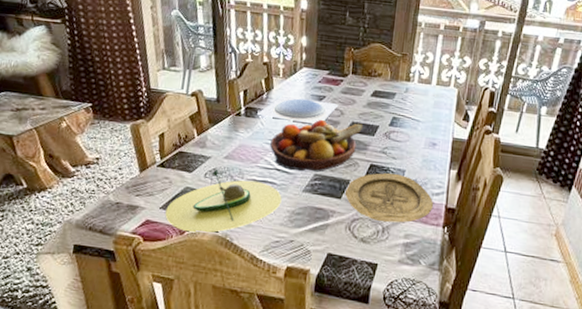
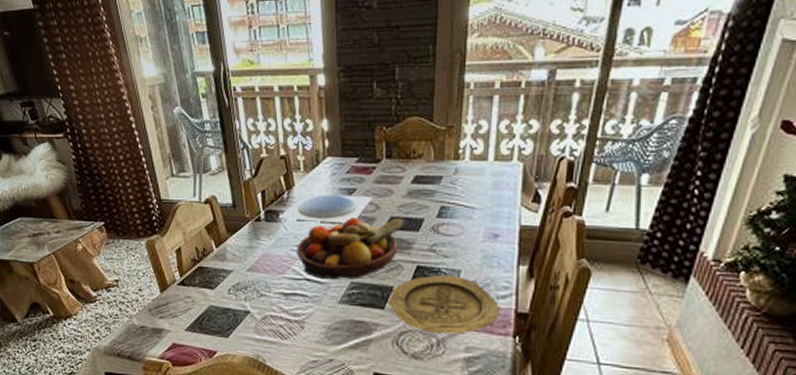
avocado: present [165,169,282,234] -> none [191,283,316,356]

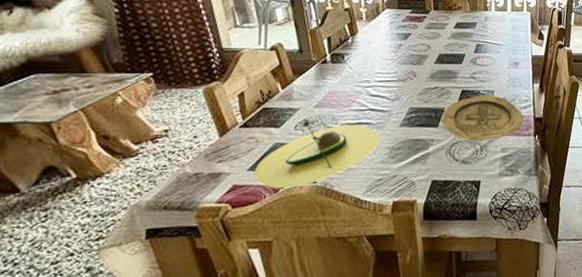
avocado: none [191,283,316,356] -> present [254,119,380,189]
plate: present [279,193,373,224] -> none [344,37,425,62]
fruit bowl: present [297,216,405,280] -> none [361,54,451,108]

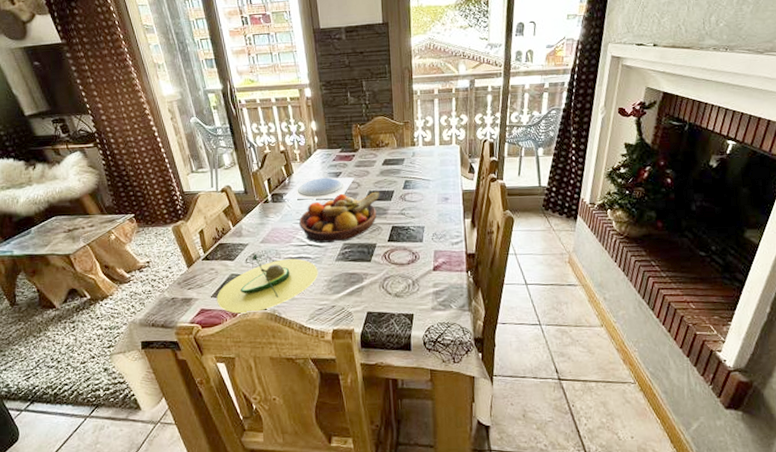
plate: none [344,37,425,62] -> present [283,177,355,200]
fruit bowl: none [361,54,451,108] -> present [299,191,380,244]
plate: present [442,95,523,142] -> none [374,230,454,276]

